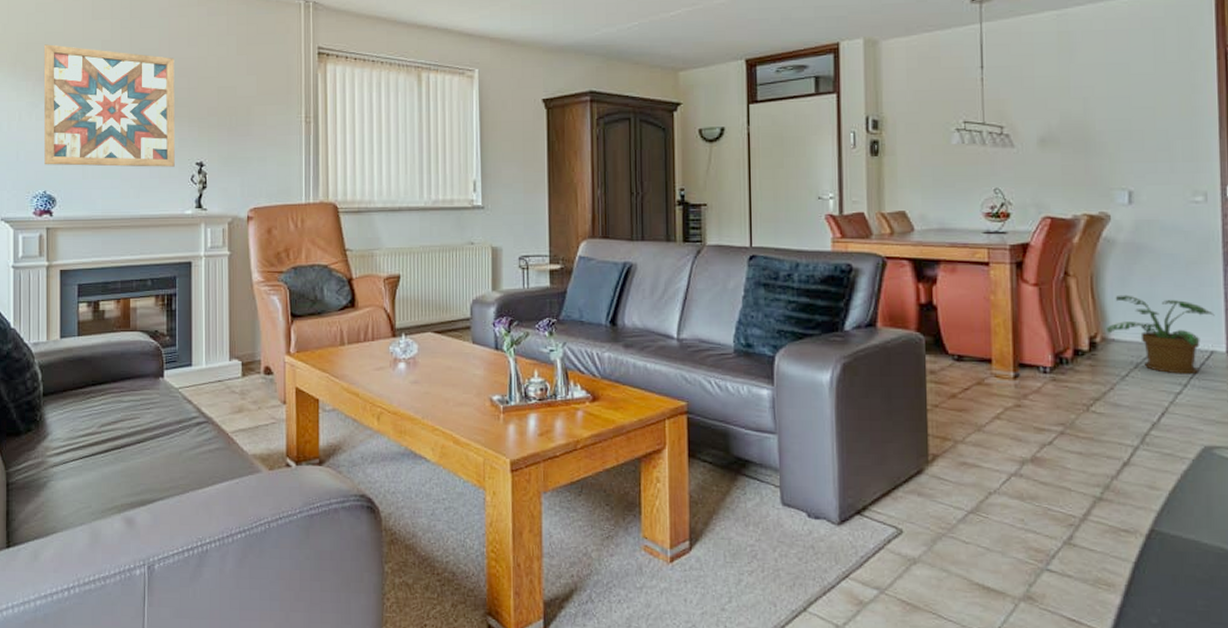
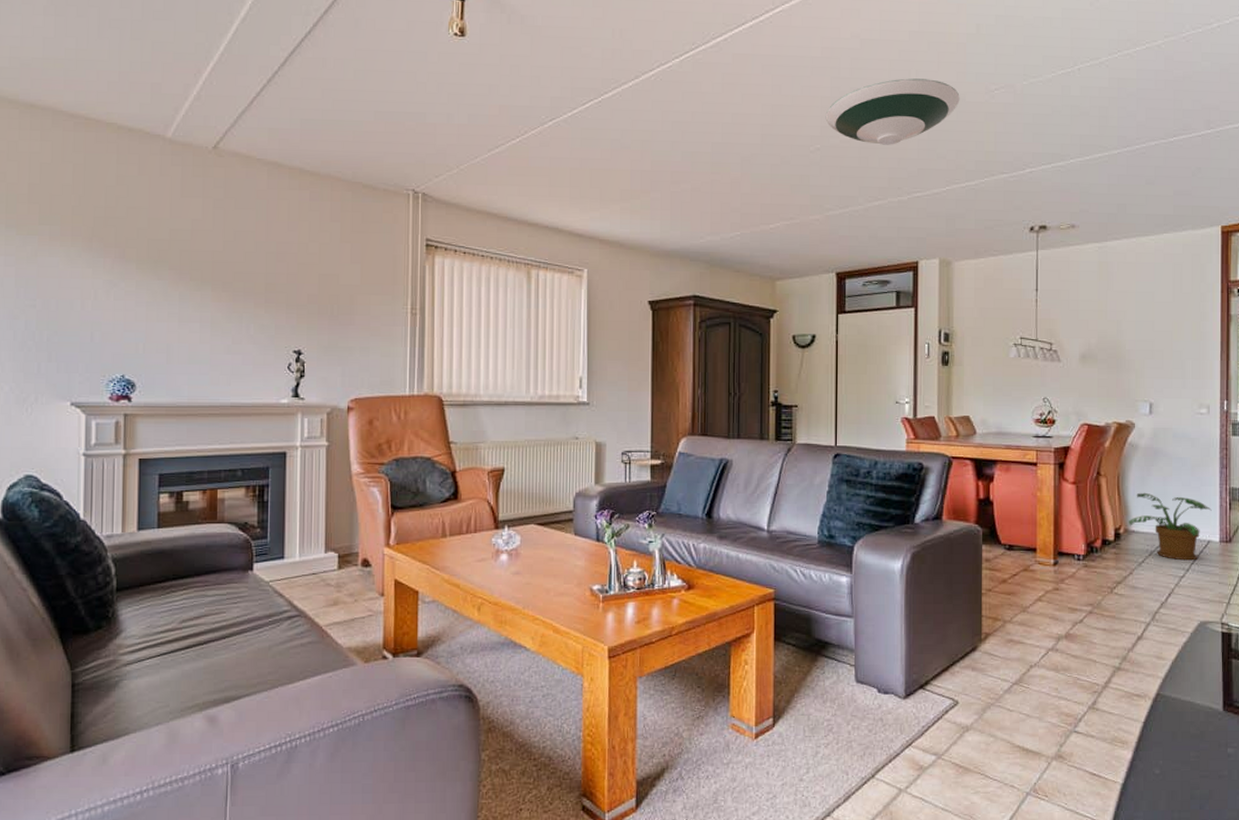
wall art: present [43,44,175,167] -> none [123,220,272,354]

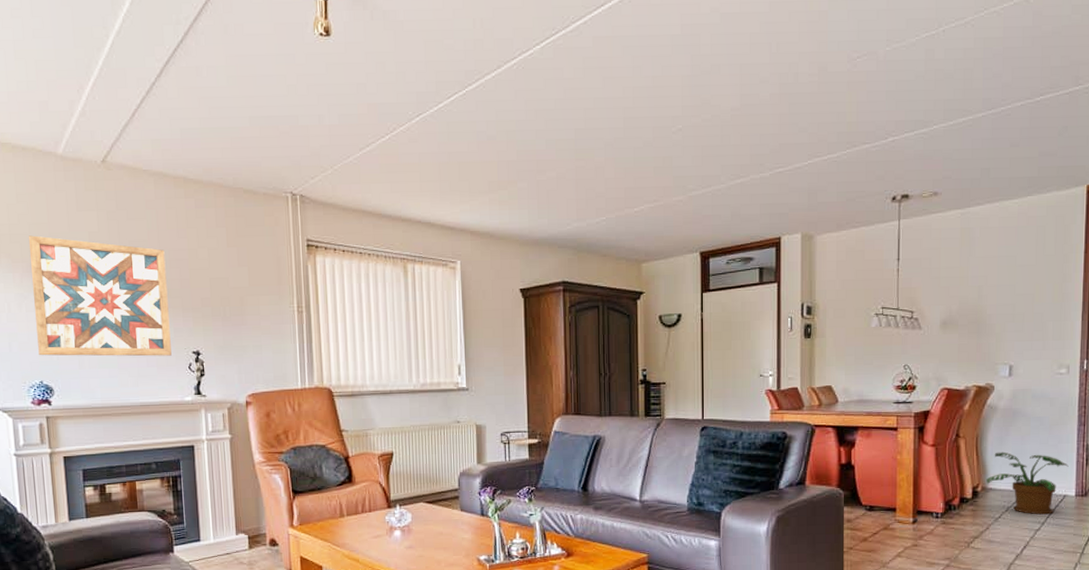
wall art: none [123,220,272,354] -> present [28,235,172,357]
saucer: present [825,78,960,145] -> none [686,51,822,122]

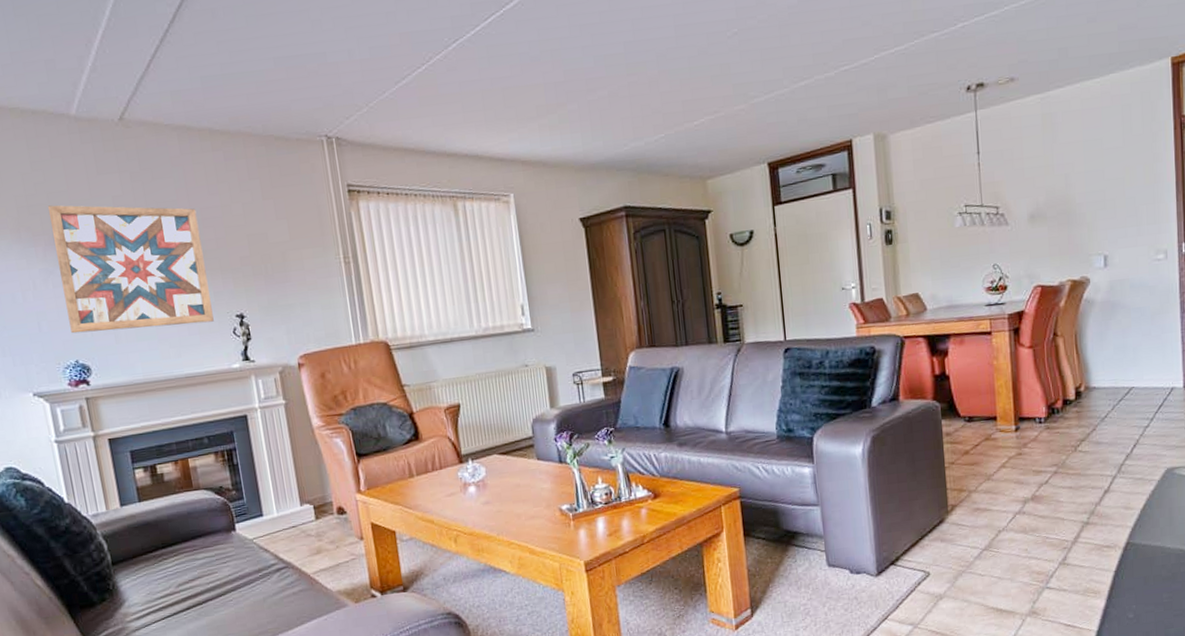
potted plant: present [986,451,1069,515] -> none [1089,346,1174,411]

